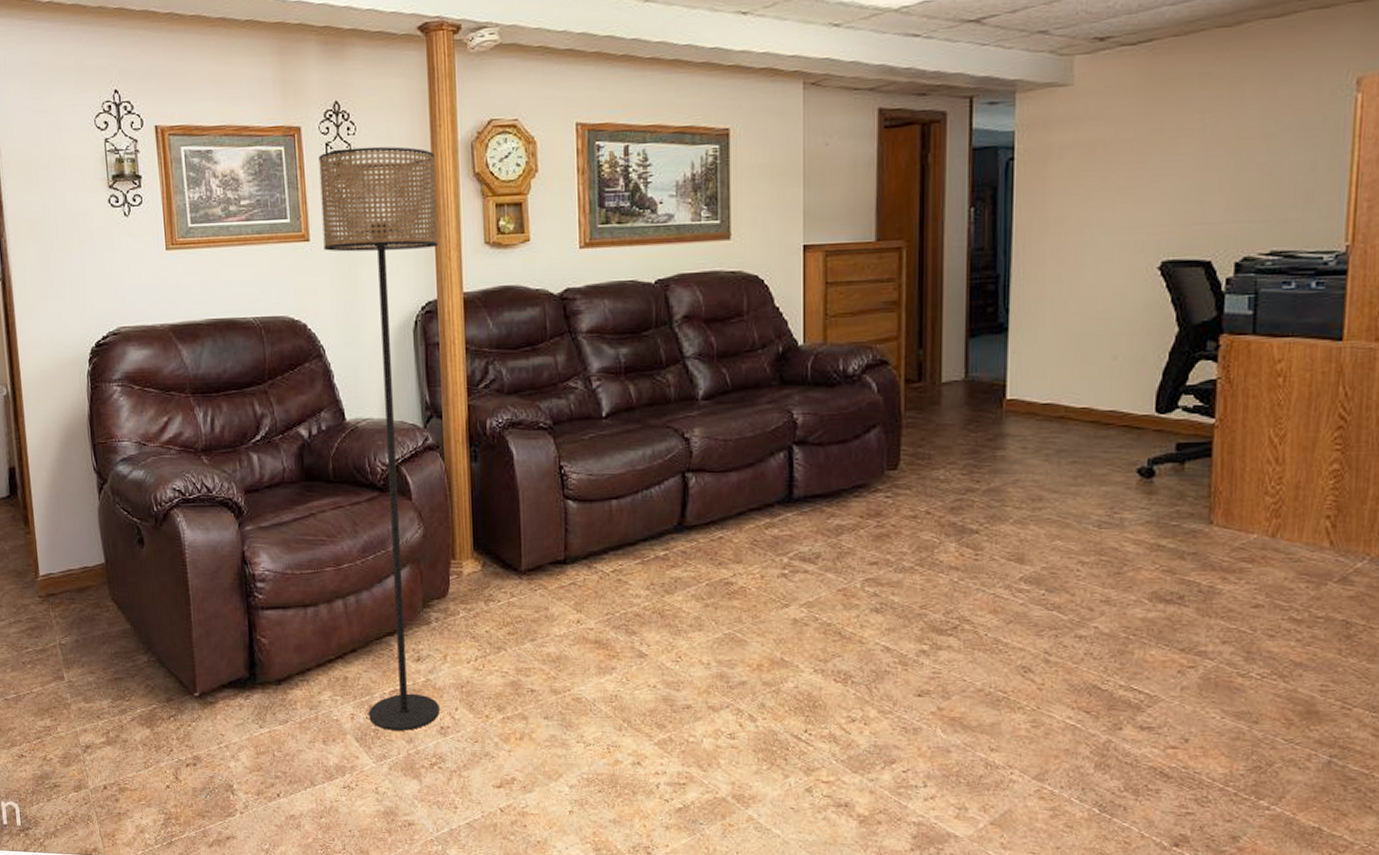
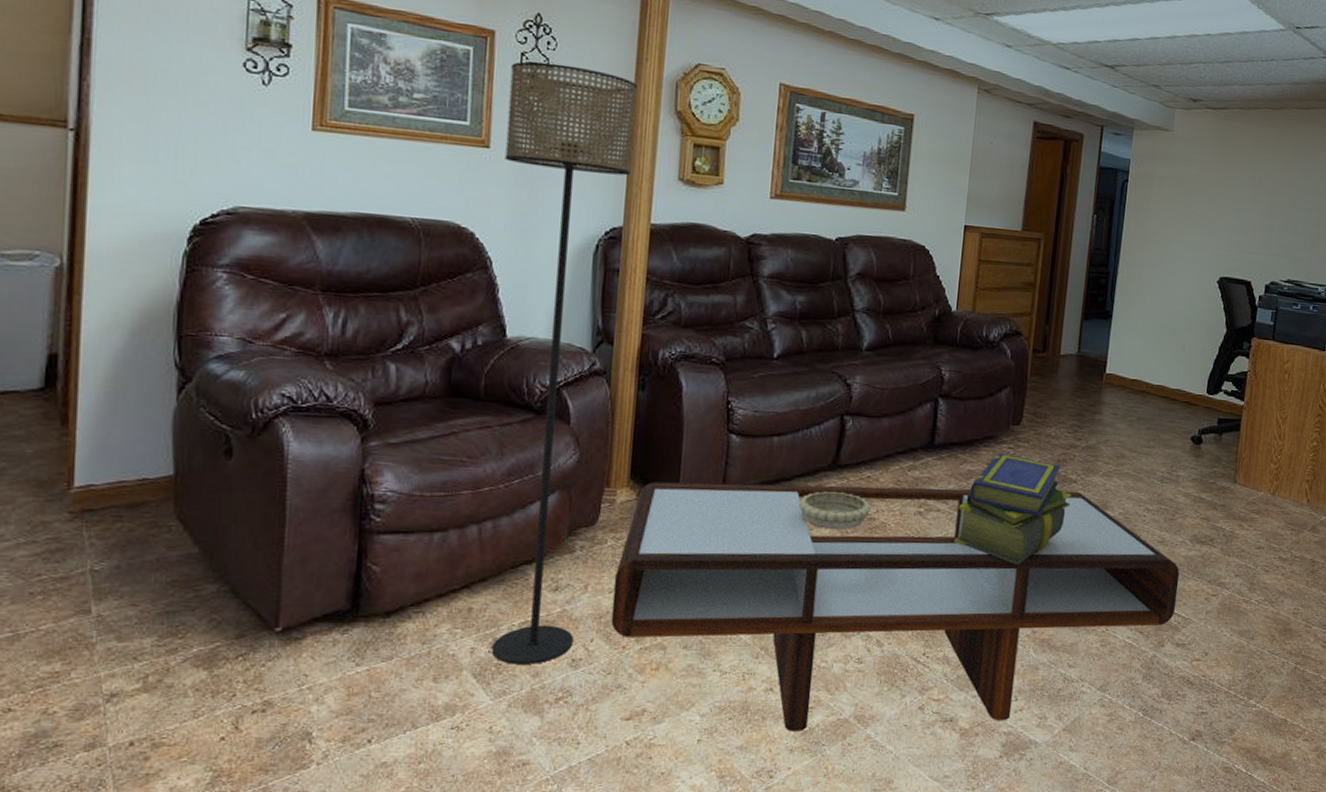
coffee table: none [470,544,1137,810] -> present [611,482,1180,732]
decorative bowl: none [645,554,727,597] -> present [798,491,871,531]
stack of books: none [828,503,974,631] -> present [954,452,1072,565]

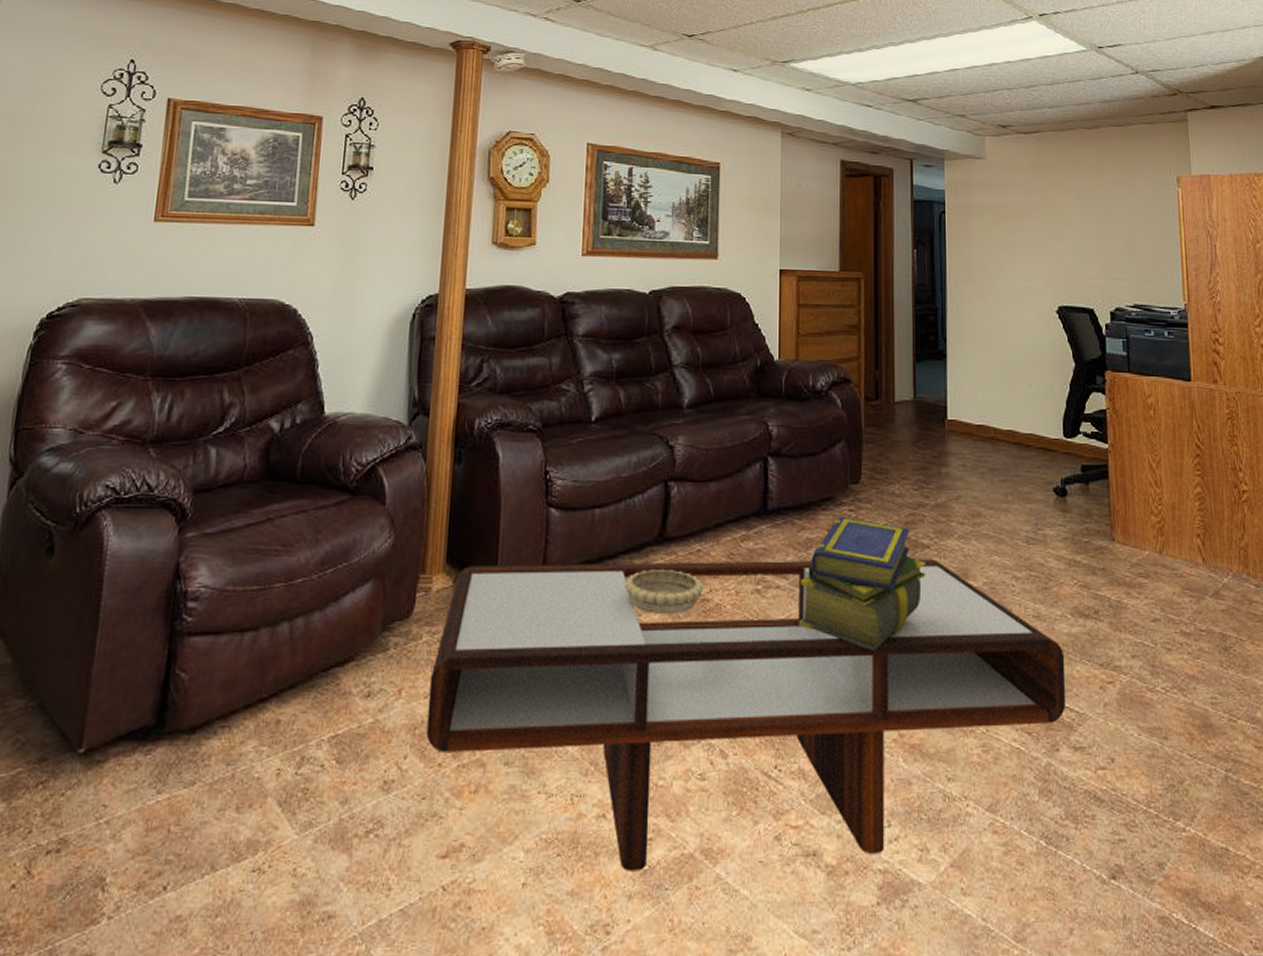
floor lamp: present [491,61,637,664] -> none [298,141,452,789]

